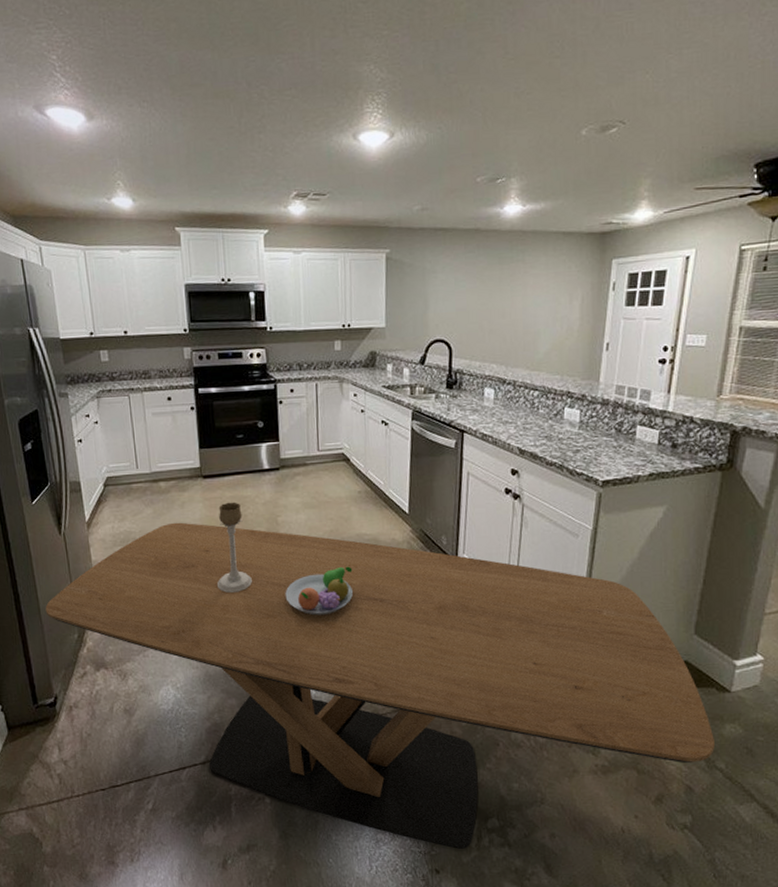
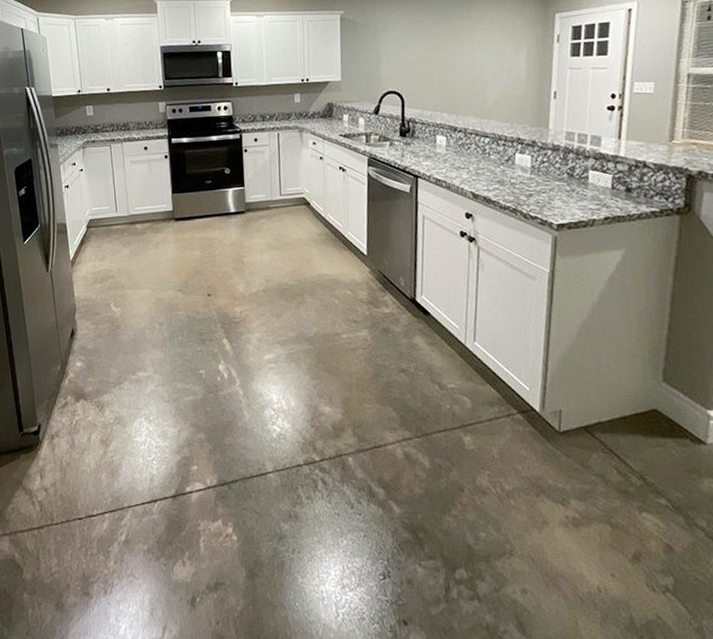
dining table: present [45,522,714,850] -> none [32,261,693,601]
candle holder: present [217,502,252,593] -> none [188,243,220,329]
fruit bowl: present [285,566,353,616] -> none [250,305,315,353]

